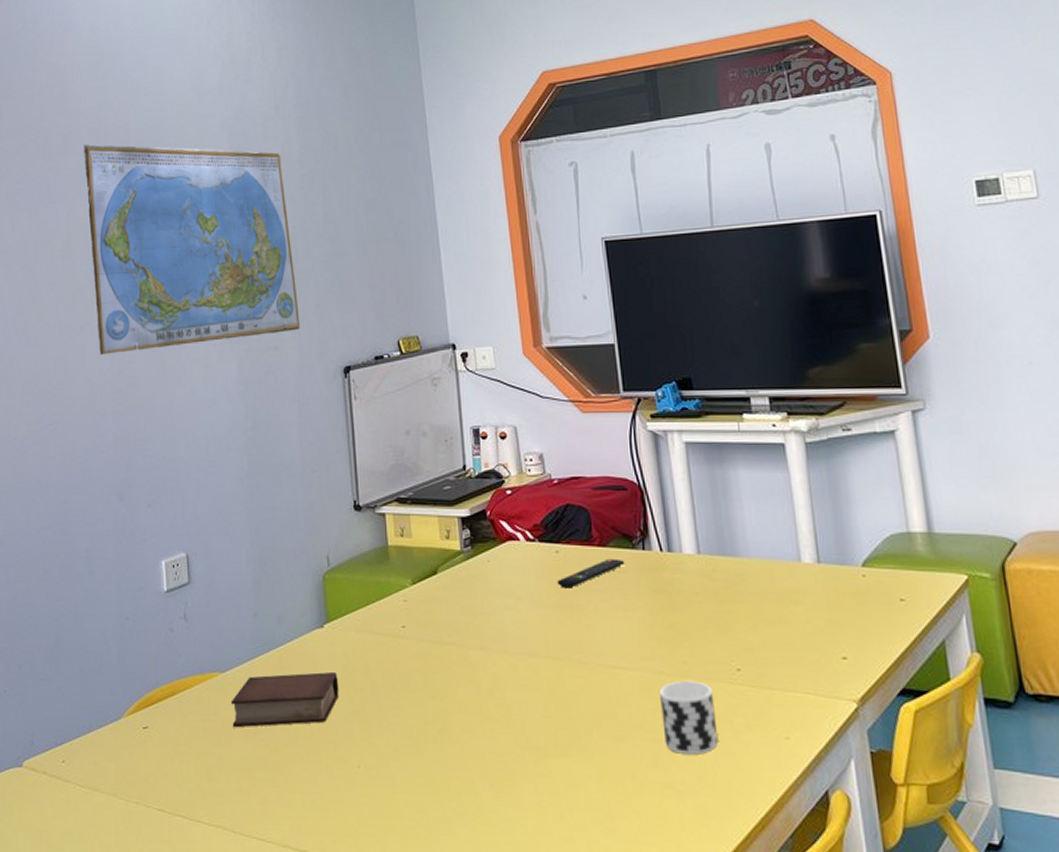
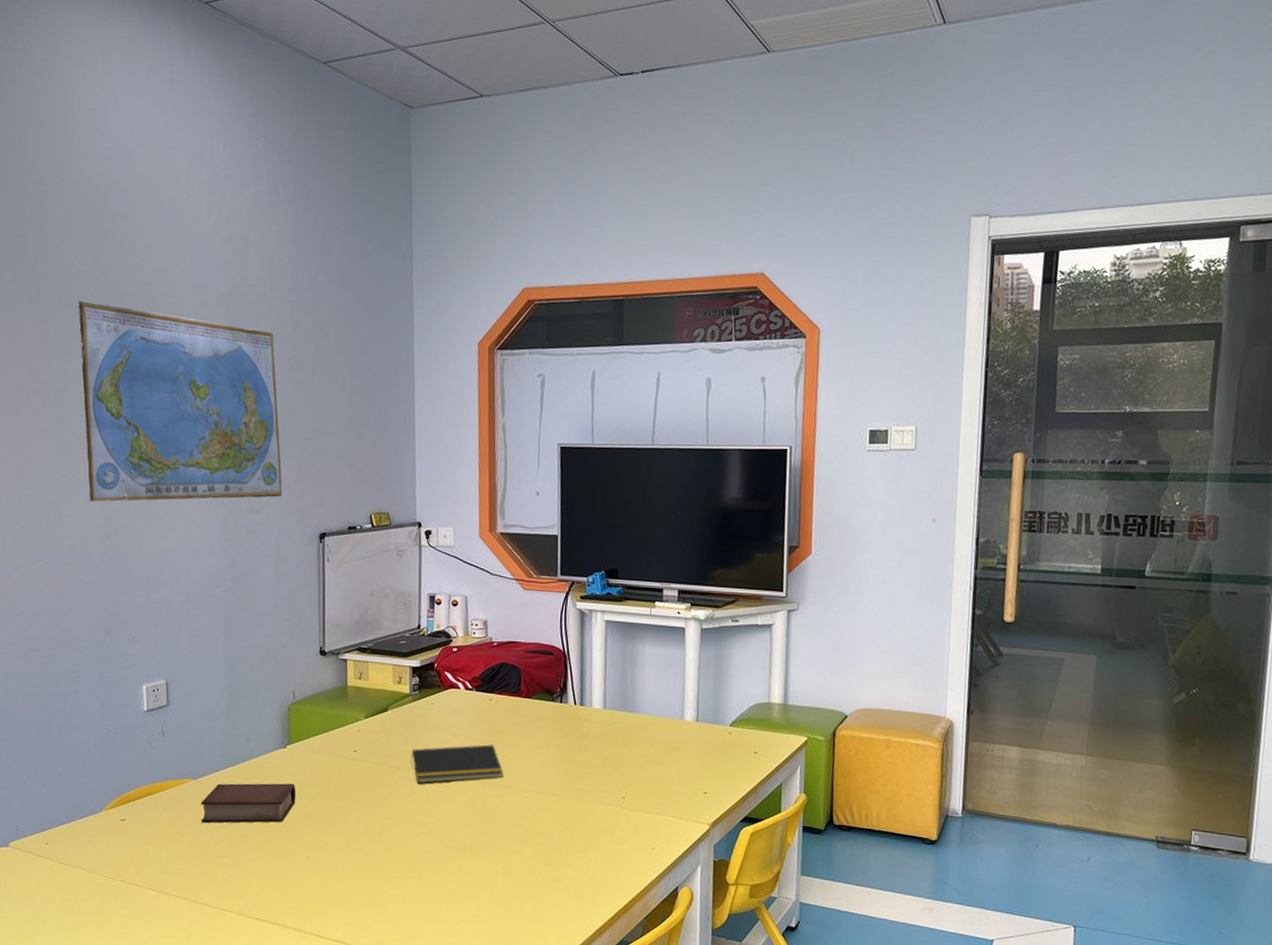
notepad: none [469,609,584,665] -> present [411,744,504,784]
remote control: present [557,558,625,588] -> none [487,708,545,729]
cup: present [659,680,719,755] -> none [559,803,602,858]

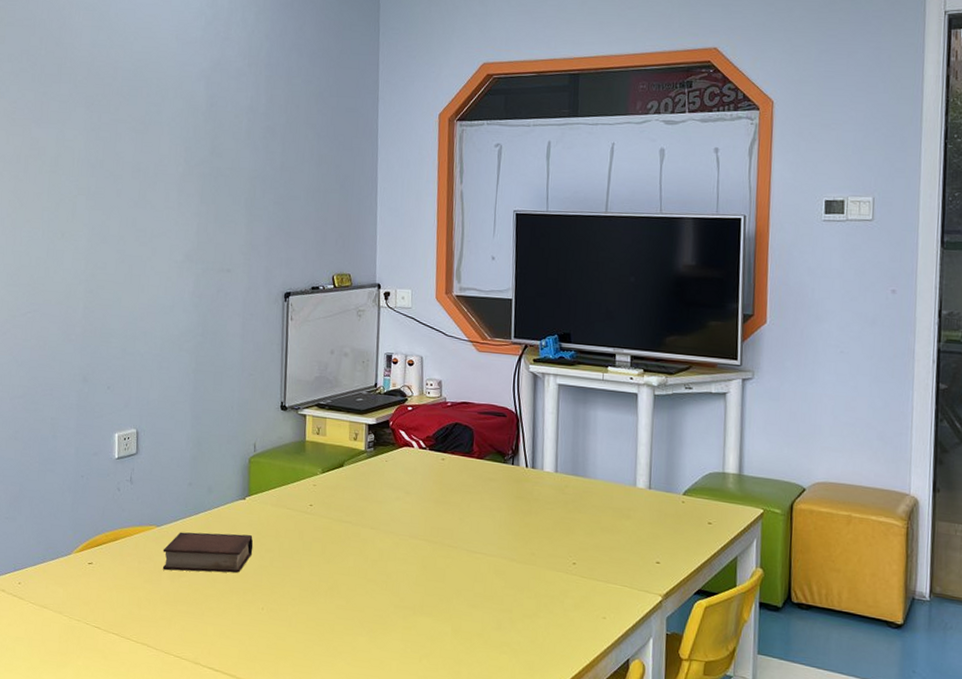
world map: present [78,301,282,502] -> none [75,76,252,260]
notepad: present [411,744,504,784] -> none [364,504,455,541]

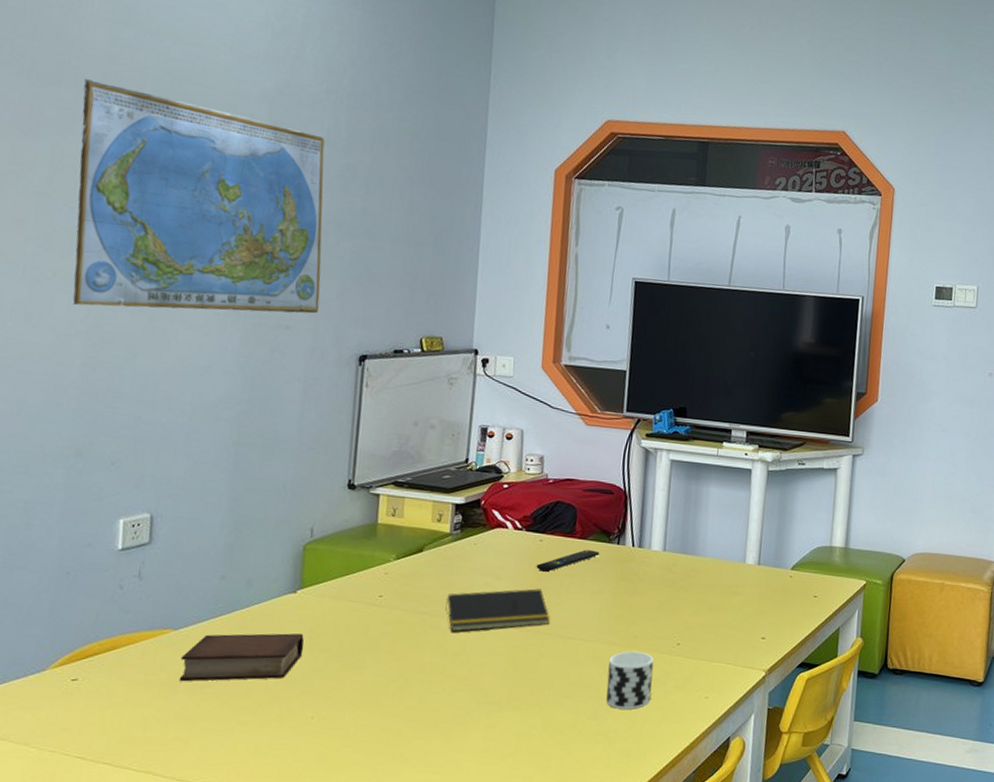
world map: none [75,76,252,260] -> present [72,79,325,314]
notepad: none [364,504,455,541] -> present [445,588,550,632]
remote control: none [440,468,496,489] -> present [536,549,600,572]
cup: none [508,567,552,624] -> present [606,651,654,710]

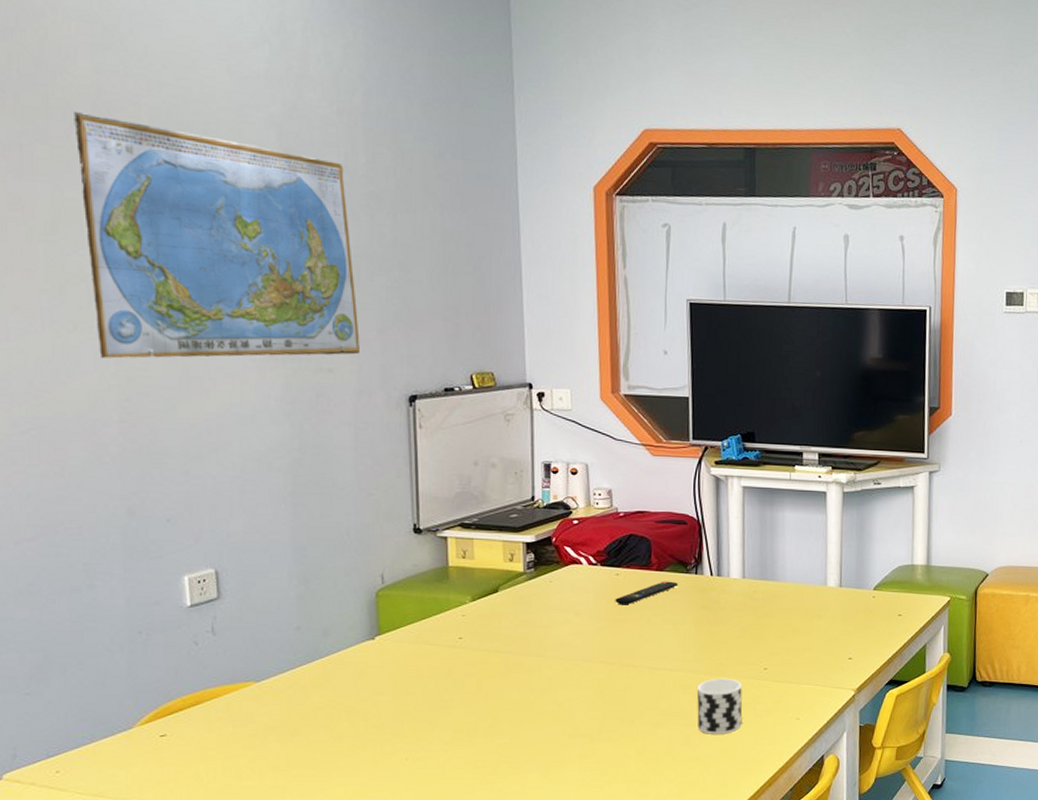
book: present [179,633,305,682] -> none [266,678,389,732]
notepad: present [445,588,550,632] -> none [527,622,634,669]

